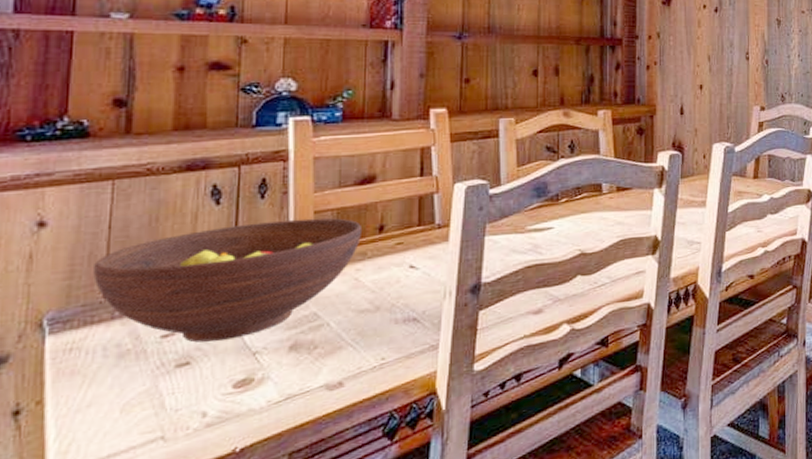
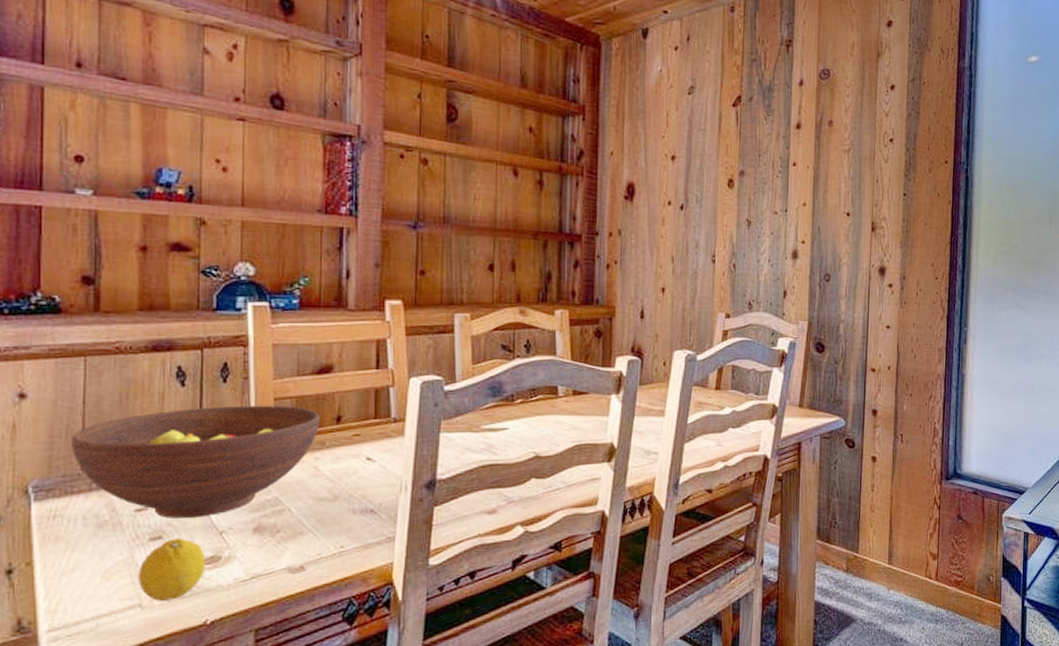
fruit: none [162,362,237,432] -> present [138,538,206,602]

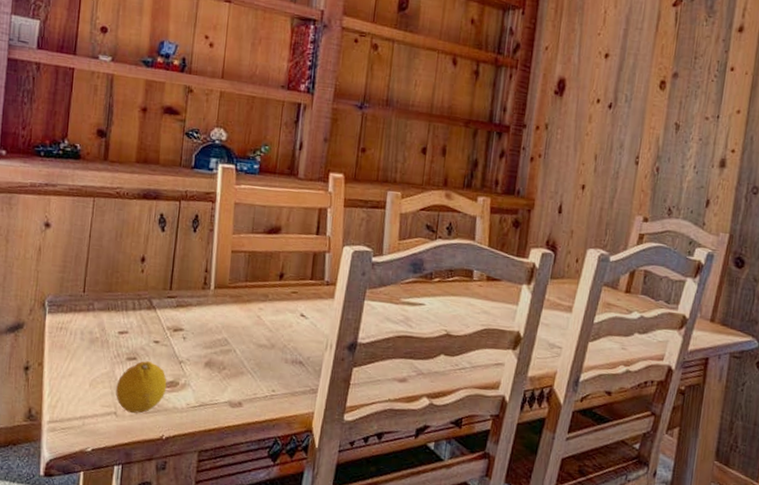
fruit bowl: present [71,405,319,518] -> none [78,251,266,347]

